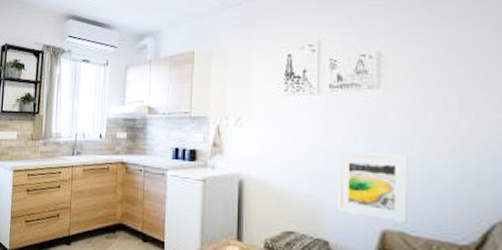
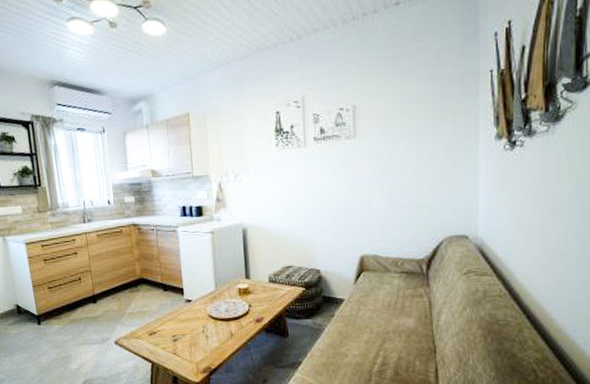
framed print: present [337,150,409,223] -> none [324,193,380,248]

